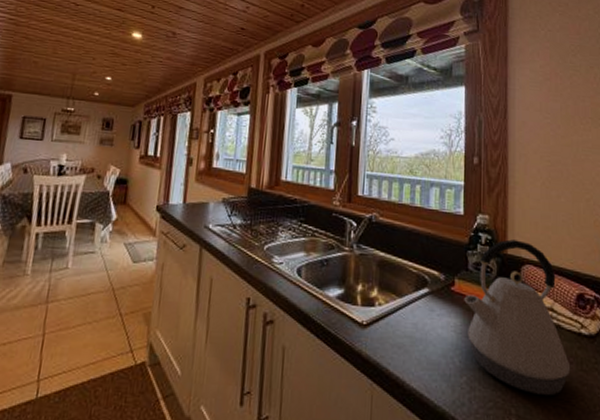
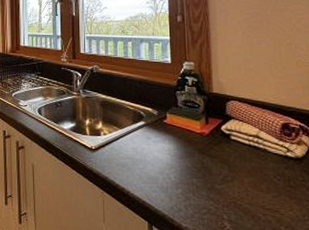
kettle: present [464,239,571,395] -> none [176,81,279,206]

